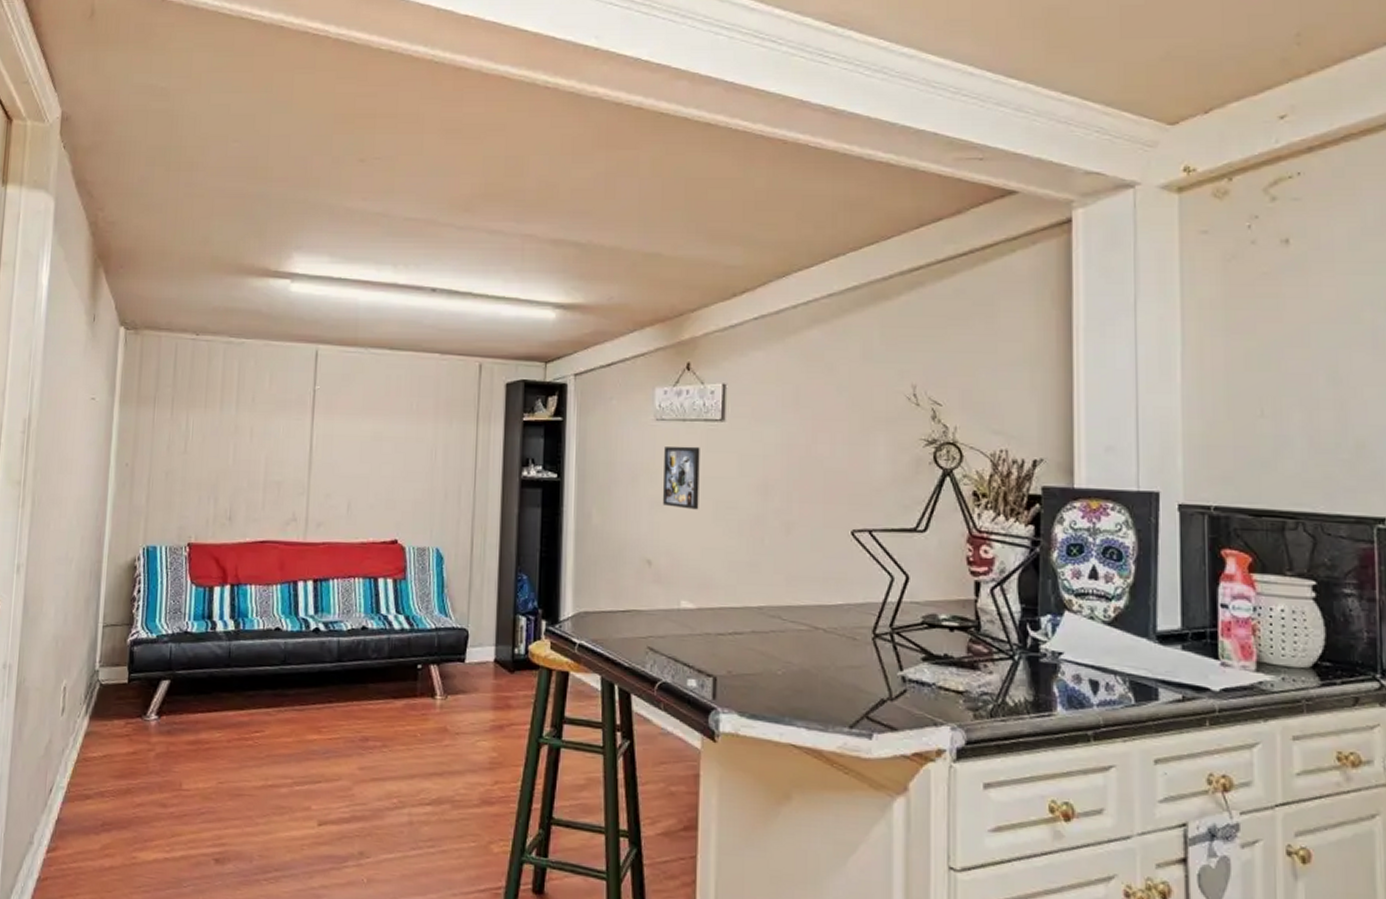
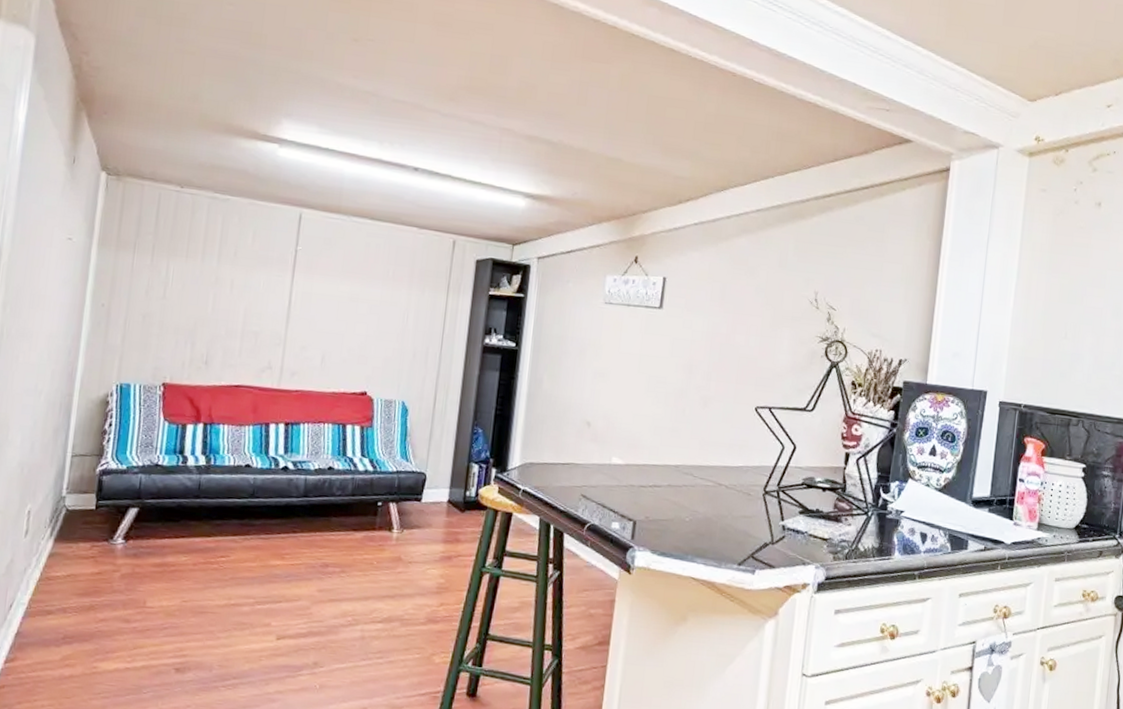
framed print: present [663,446,700,510] -> none [605,326,640,382]

